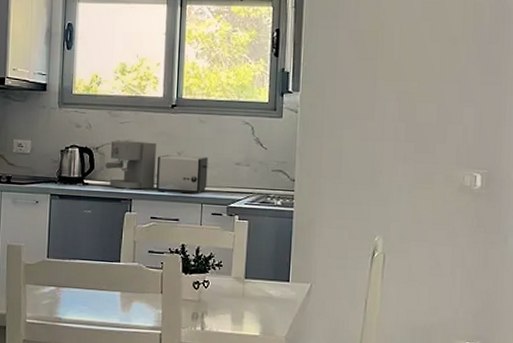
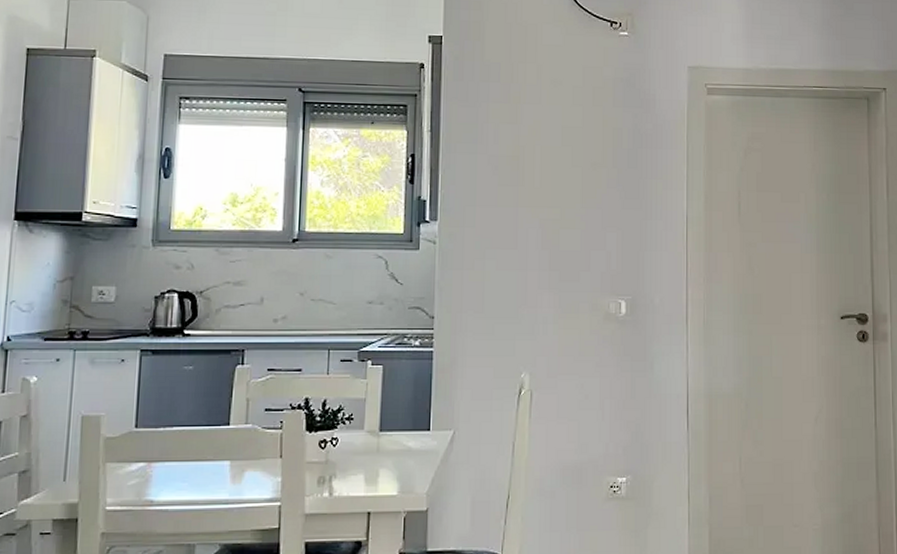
coffee maker: present [105,141,156,190] -> none [211,282,274,339]
toaster: present [155,155,208,194] -> none [273,296,336,339]

